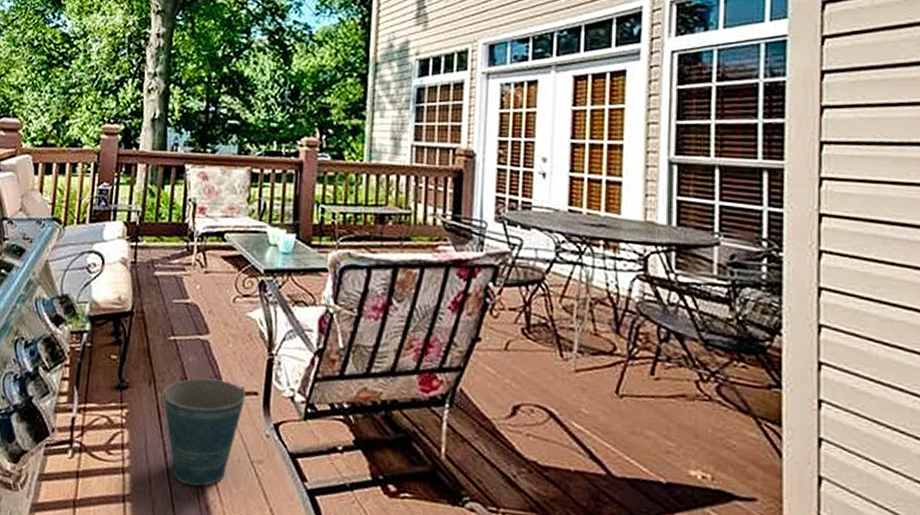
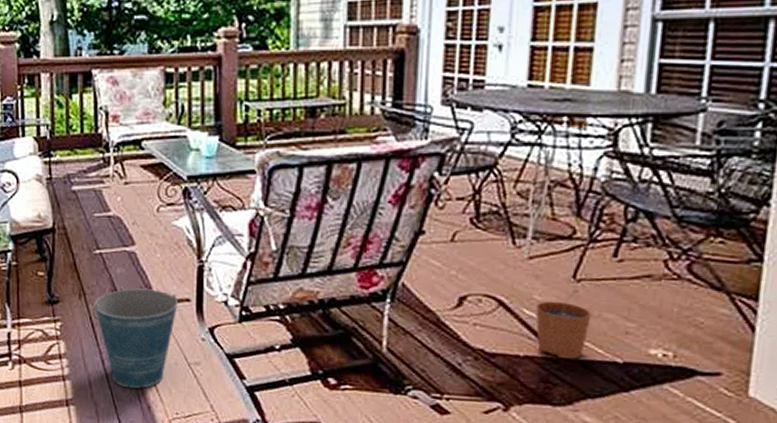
plant pot: none [584,405,635,477] -> present [535,290,592,359]

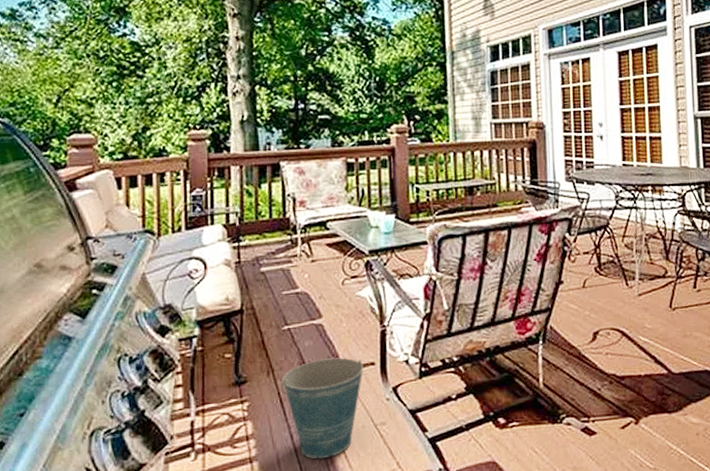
plant pot: present [535,290,592,359] -> none [648,316,686,373]

